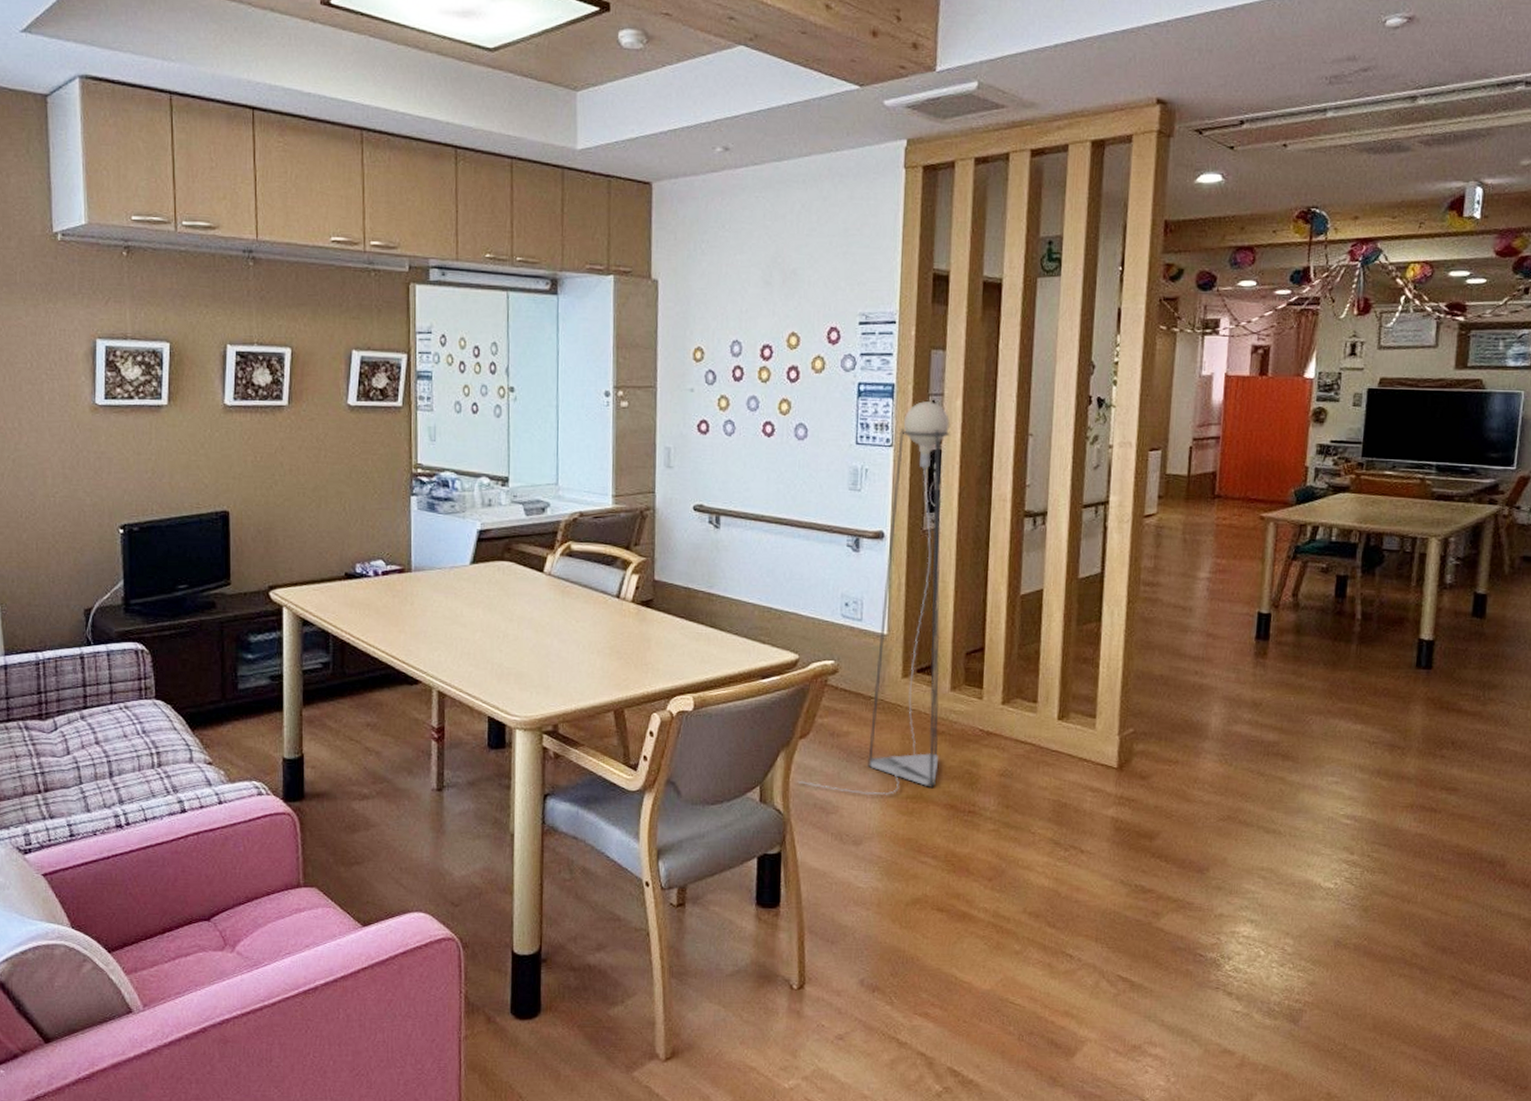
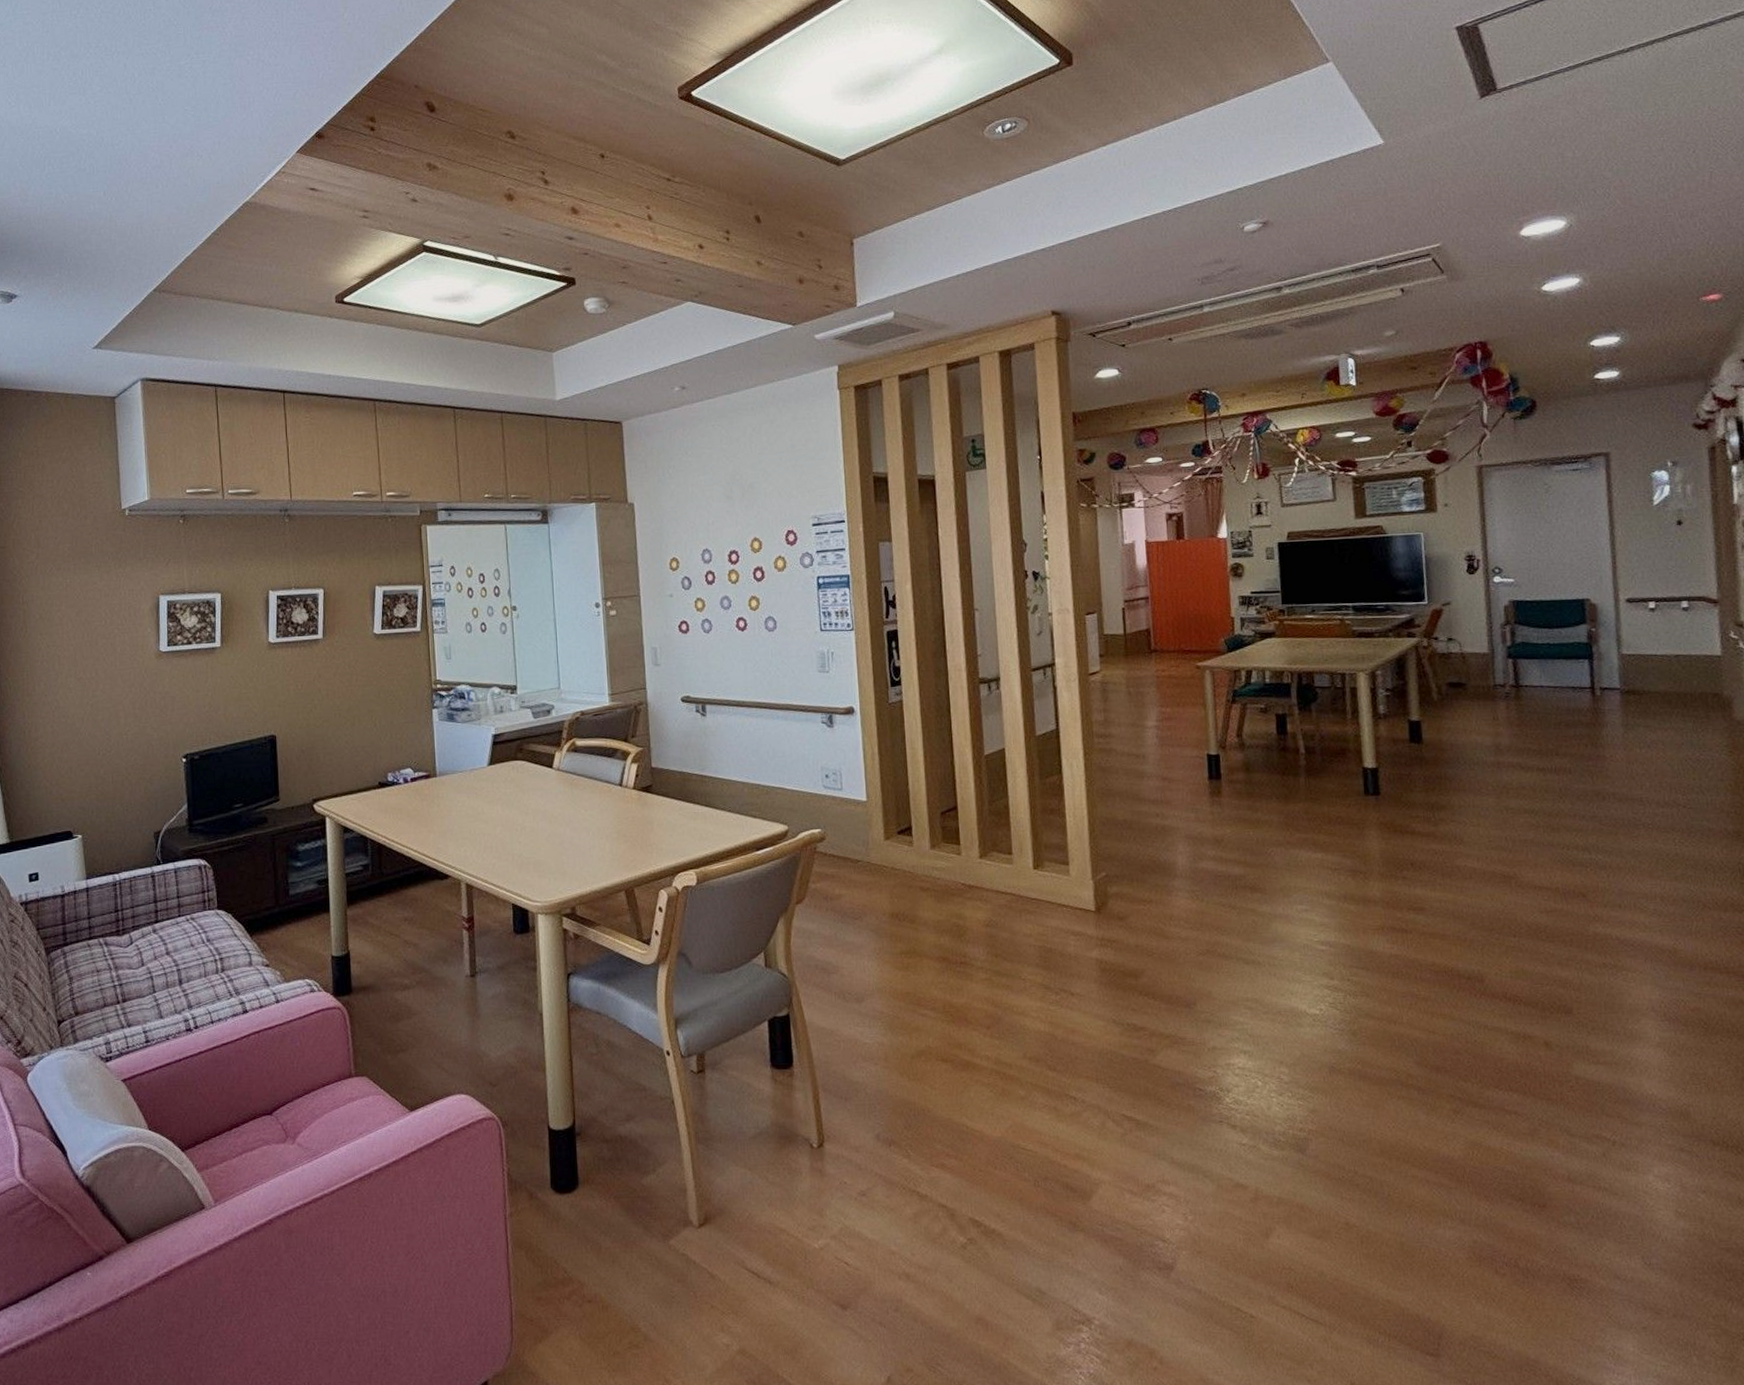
floor lamp: present [797,401,951,795] -> none [798,588,927,953]

